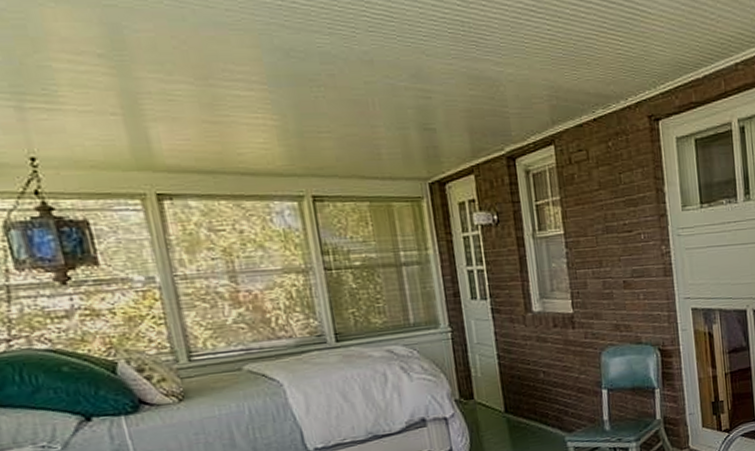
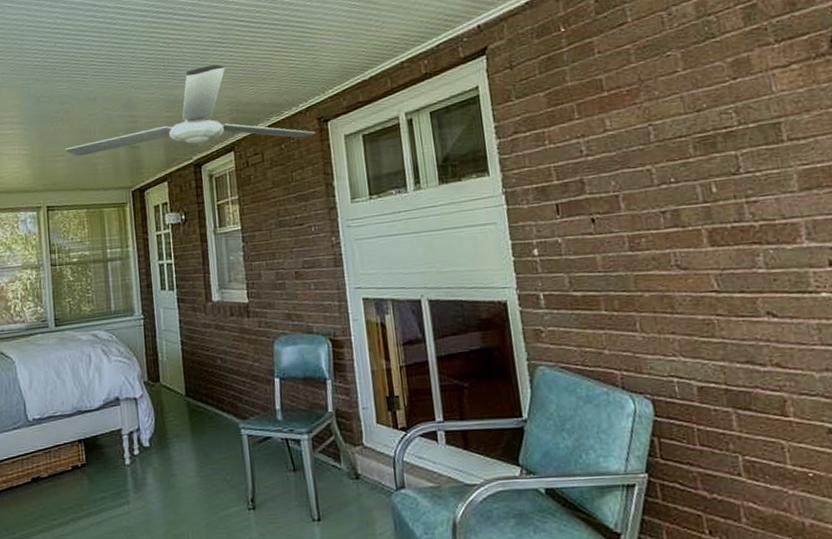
ceiling fan: none [333,37,646,136] -> present [65,64,316,156]

